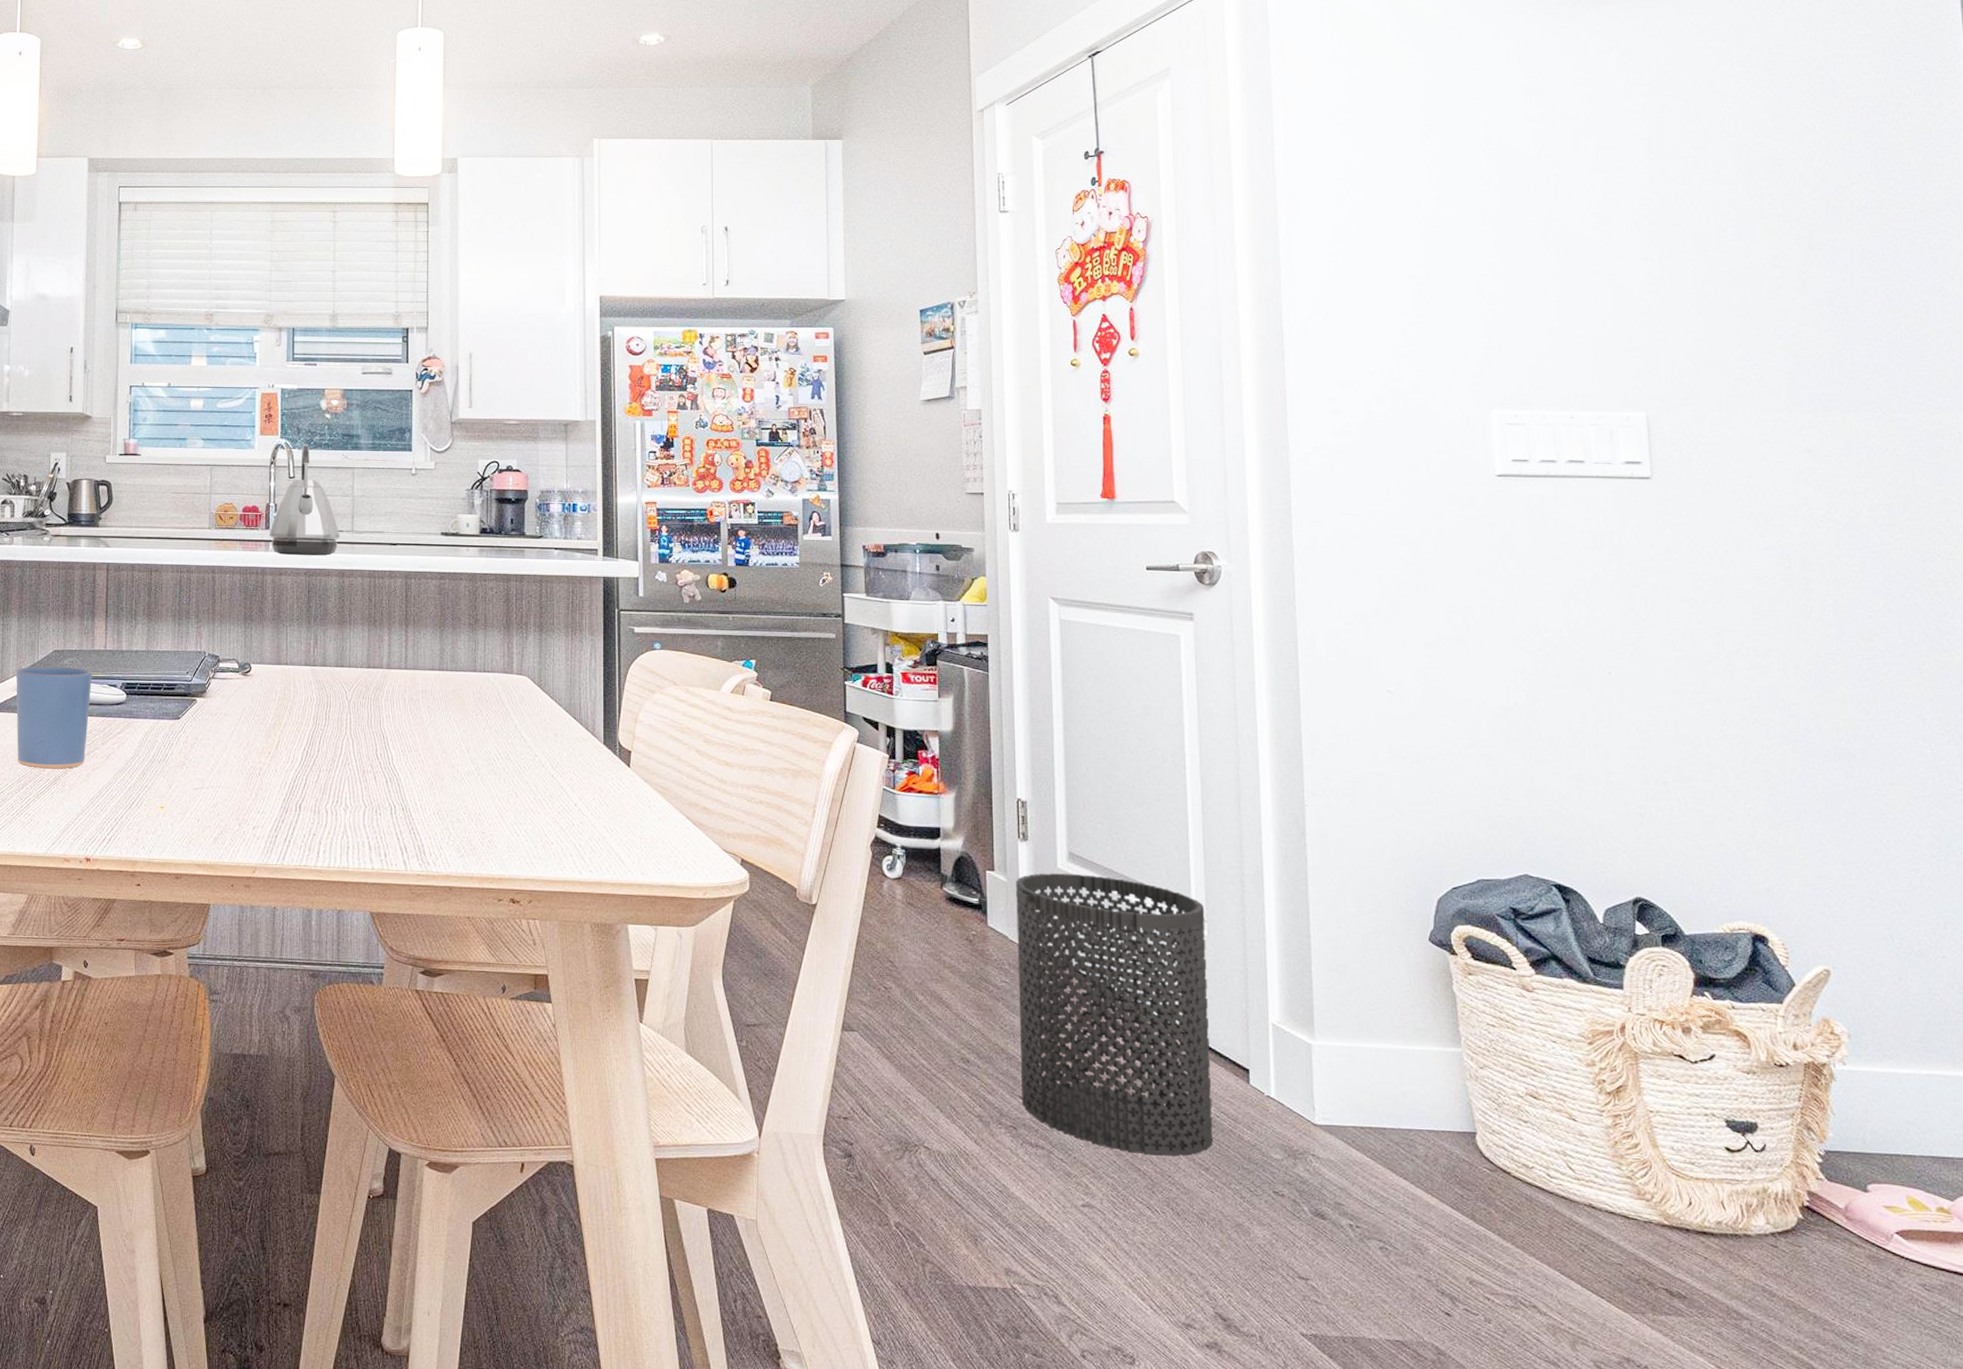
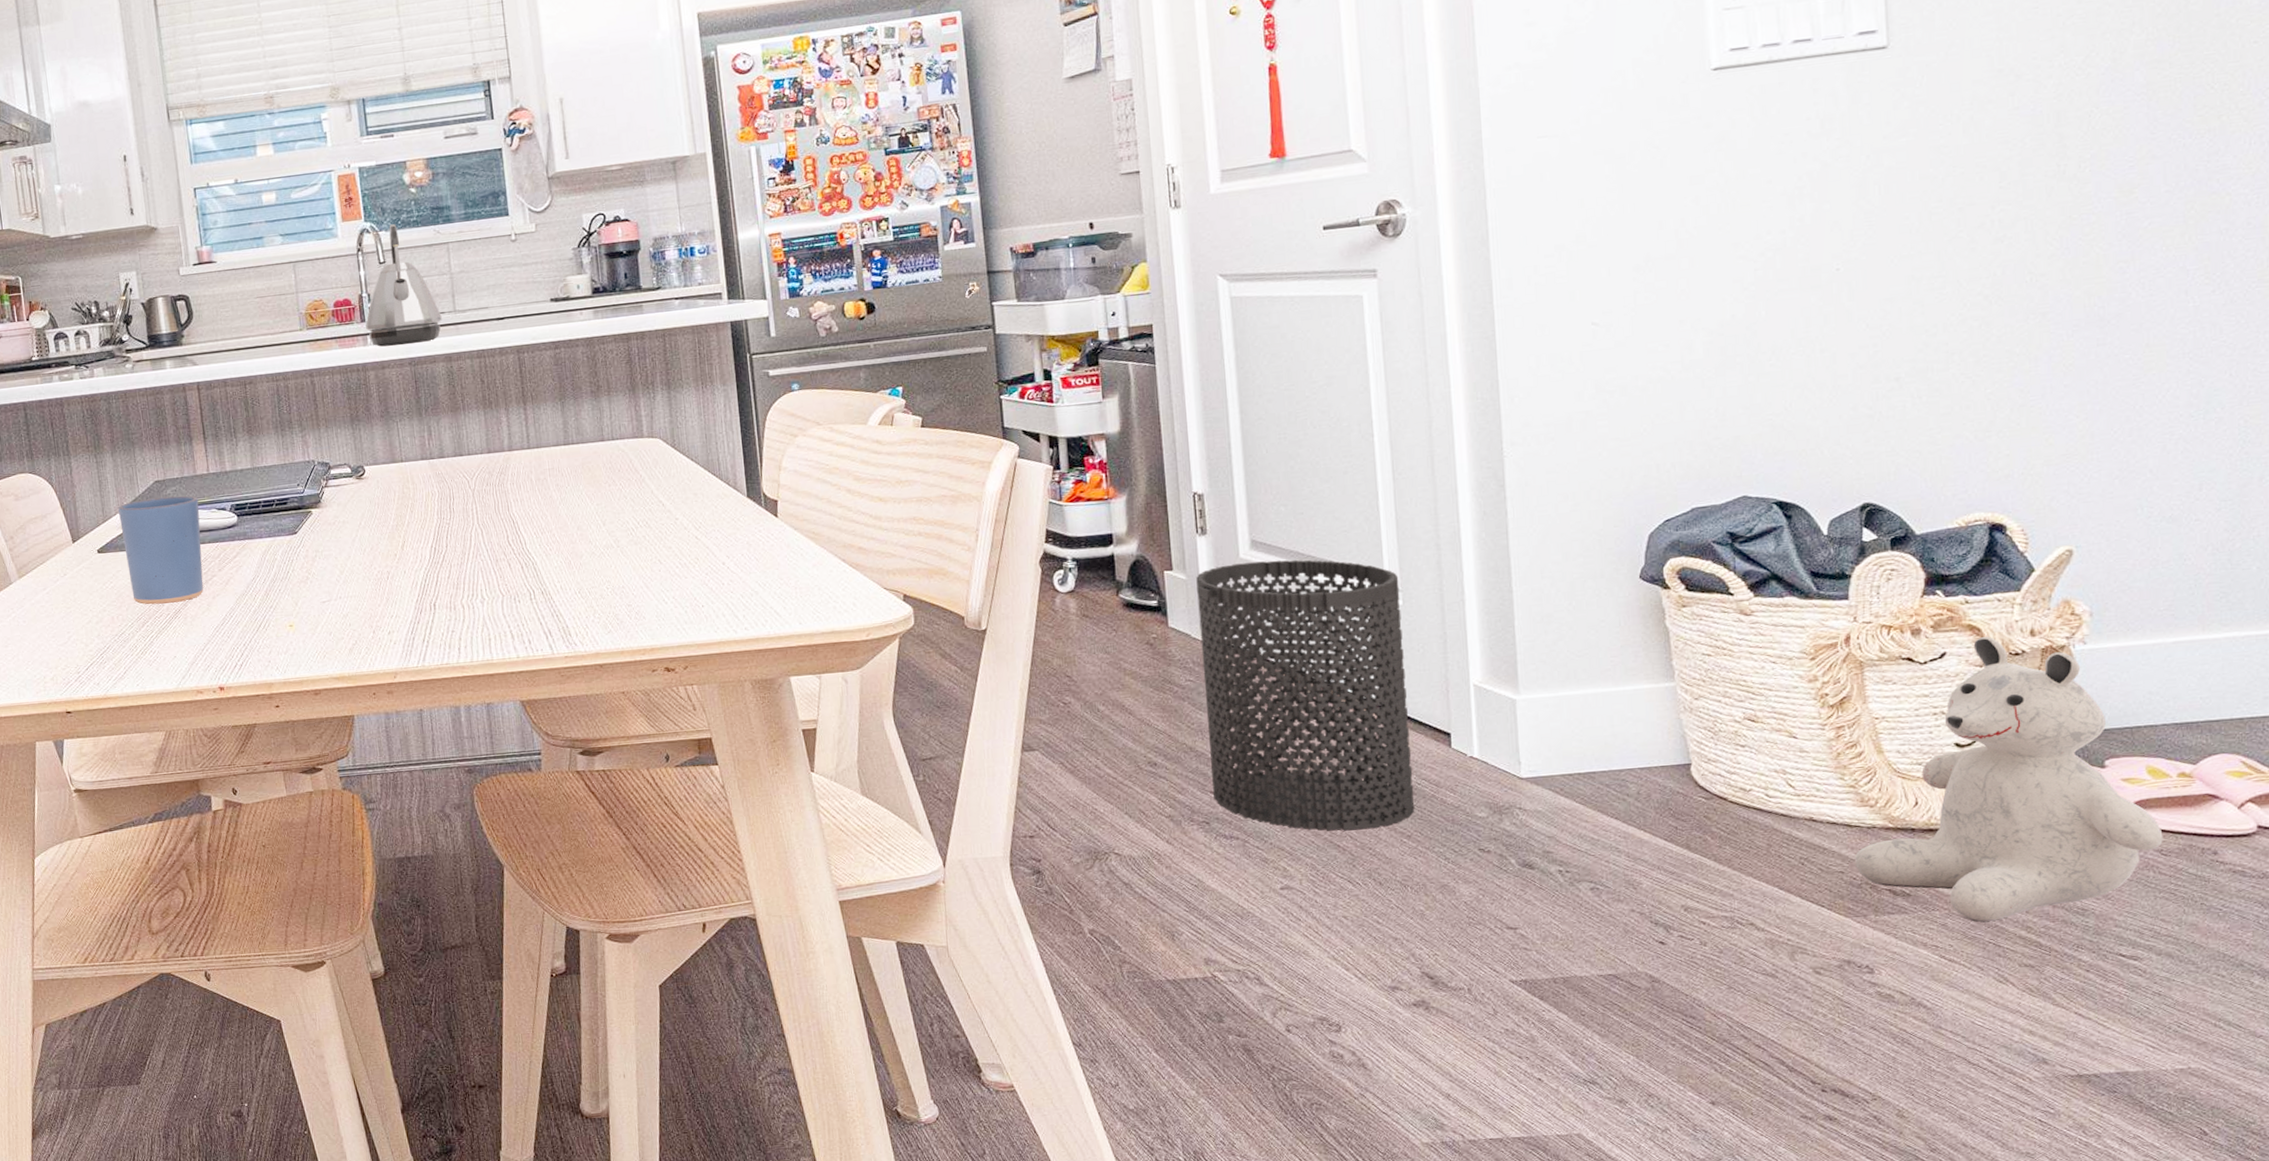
stuffed animal: none [1632,1043,1926,1337] -> present [1854,636,2163,923]

